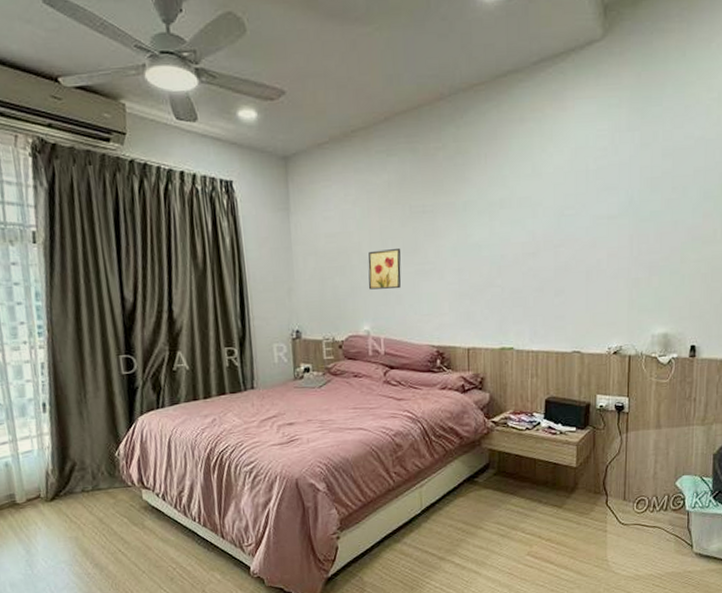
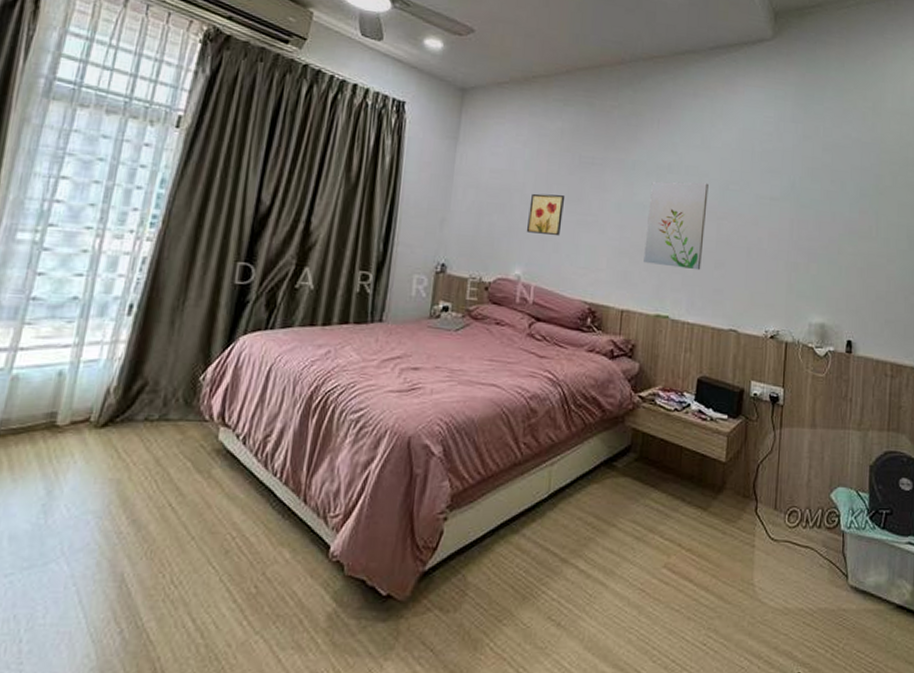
wall art: none [483,212,543,302] -> present [644,181,709,271]

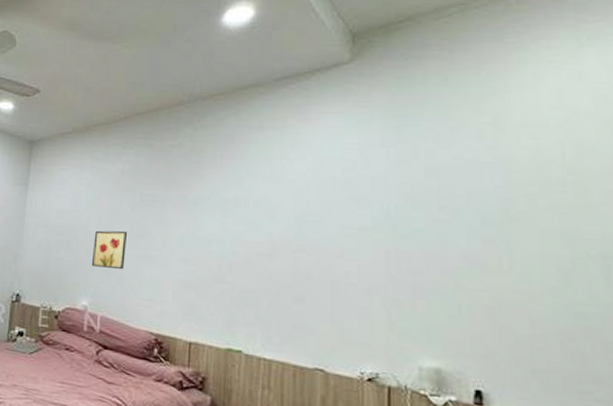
wall art: present [644,181,709,271] -> none [211,214,281,305]

